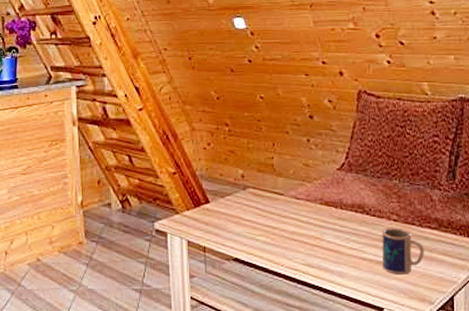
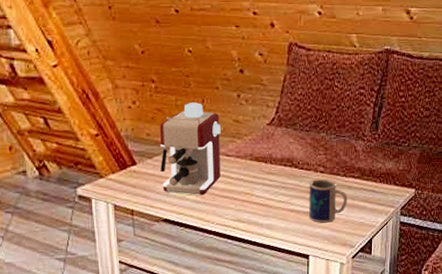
coffee maker: none [231,146,291,238] -> present [159,102,221,196]

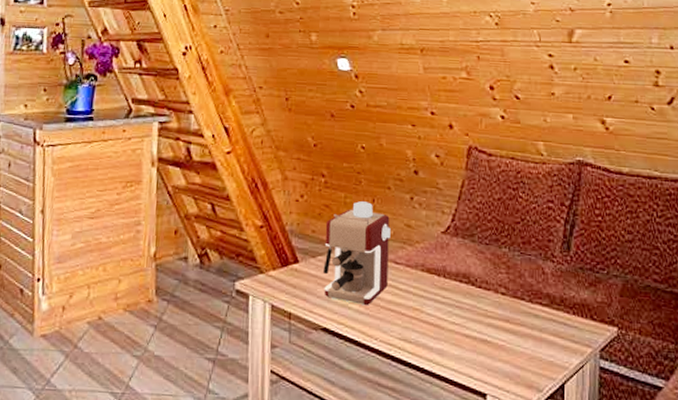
mug: present [309,179,348,223] -> none [487,302,534,357]

